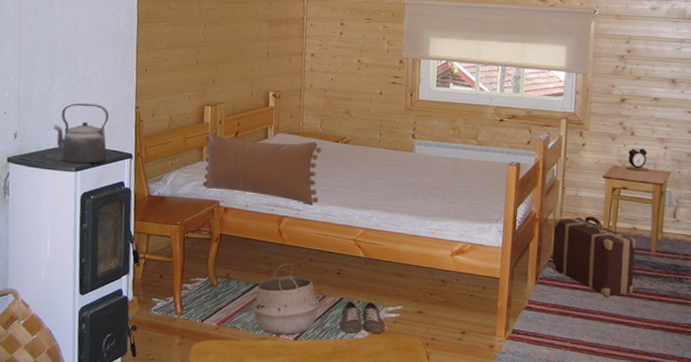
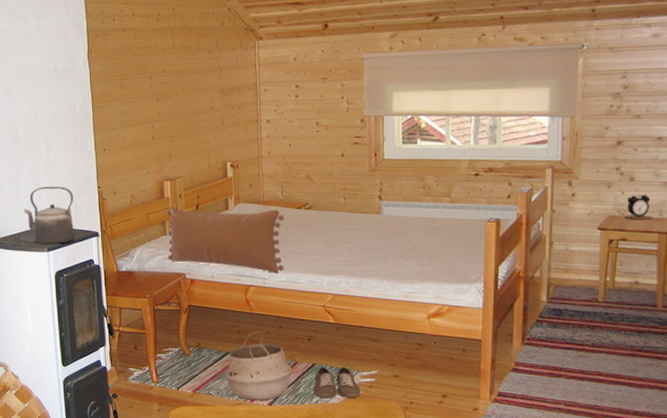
suitcase: present [551,216,636,296] -> none [539,272,638,356]

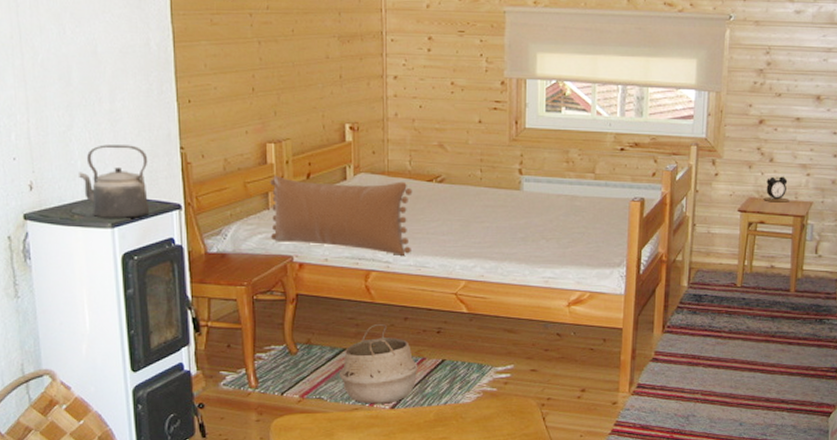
shoe: present [312,367,361,398] -> none [441,362,495,398]

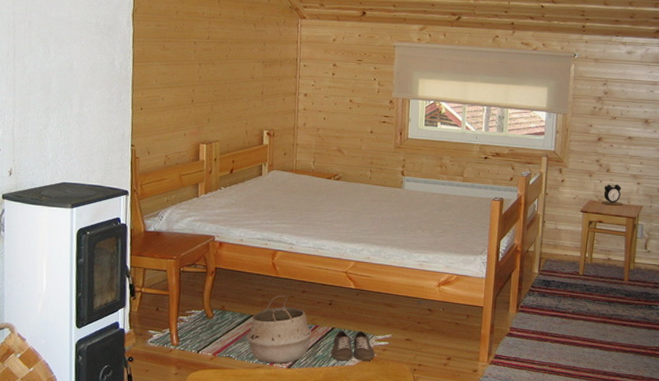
kettle: present [79,144,149,220] -> none [49,141,105,202]
pillow: present [270,175,413,255] -> none [197,169,315,239]
shoe: none [441,362,495,398] -> present [330,331,375,361]

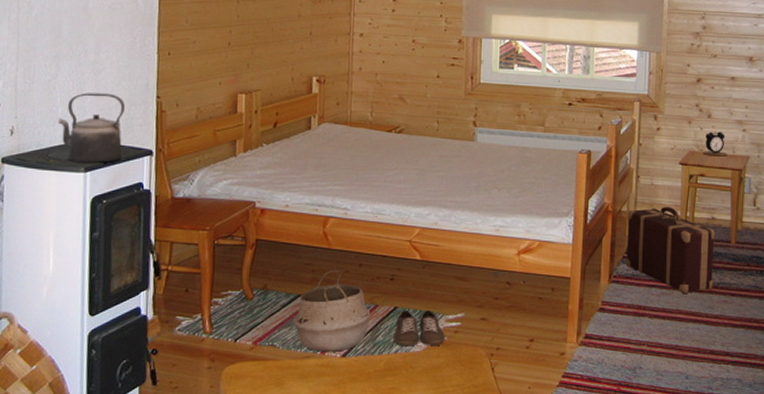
kettle: none [49,141,105,202] -> present [59,93,126,164]
suitcase: none [531,248,610,323] -> present [625,207,715,293]

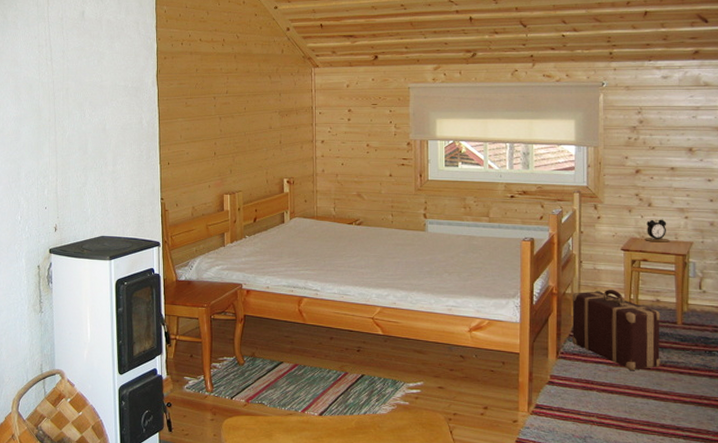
kettle: present [59,93,126,164] -> none [89,197,138,254]
woven basket: present [292,269,371,352] -> none [277,341,342,411]
shoe: present [392,310,445,347] -> none [361,378,407,409]

